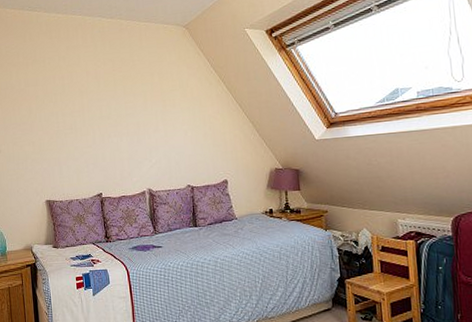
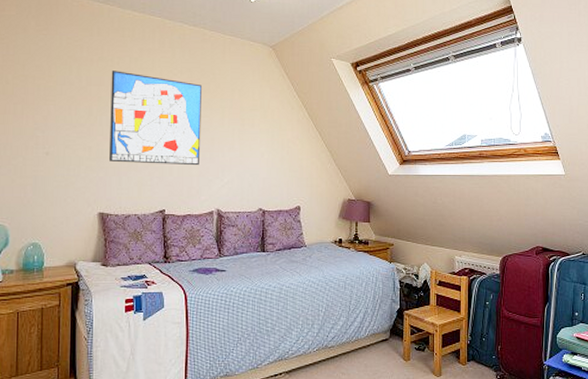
wall art: none [44,70,128,154] -> present [110,70,203,166]

